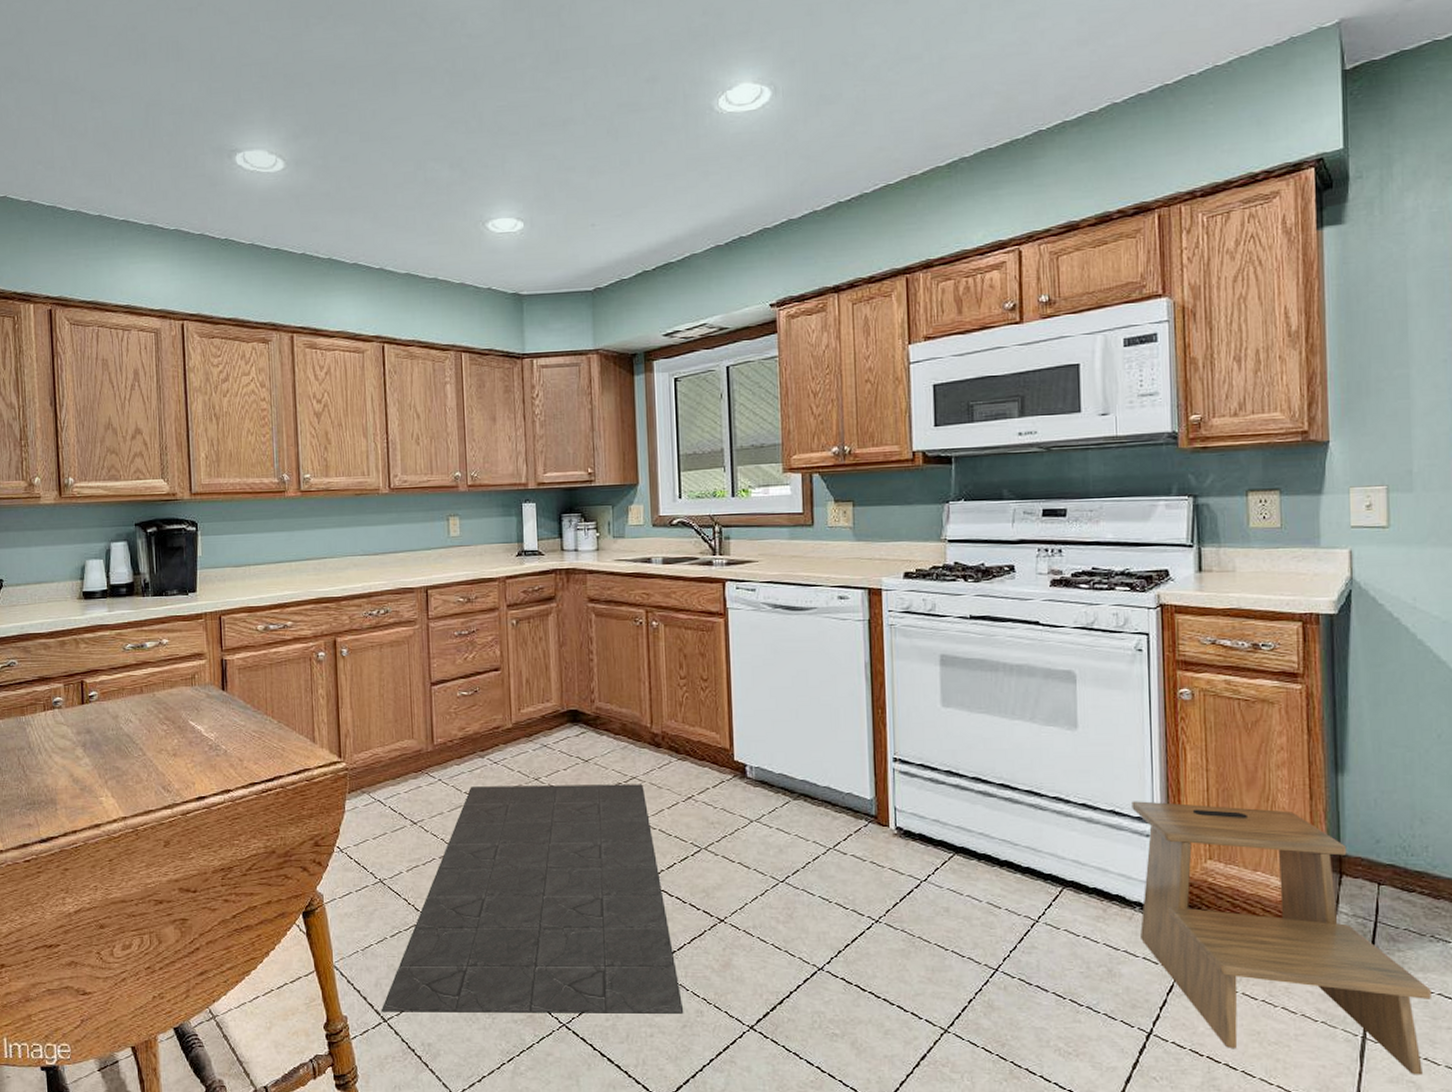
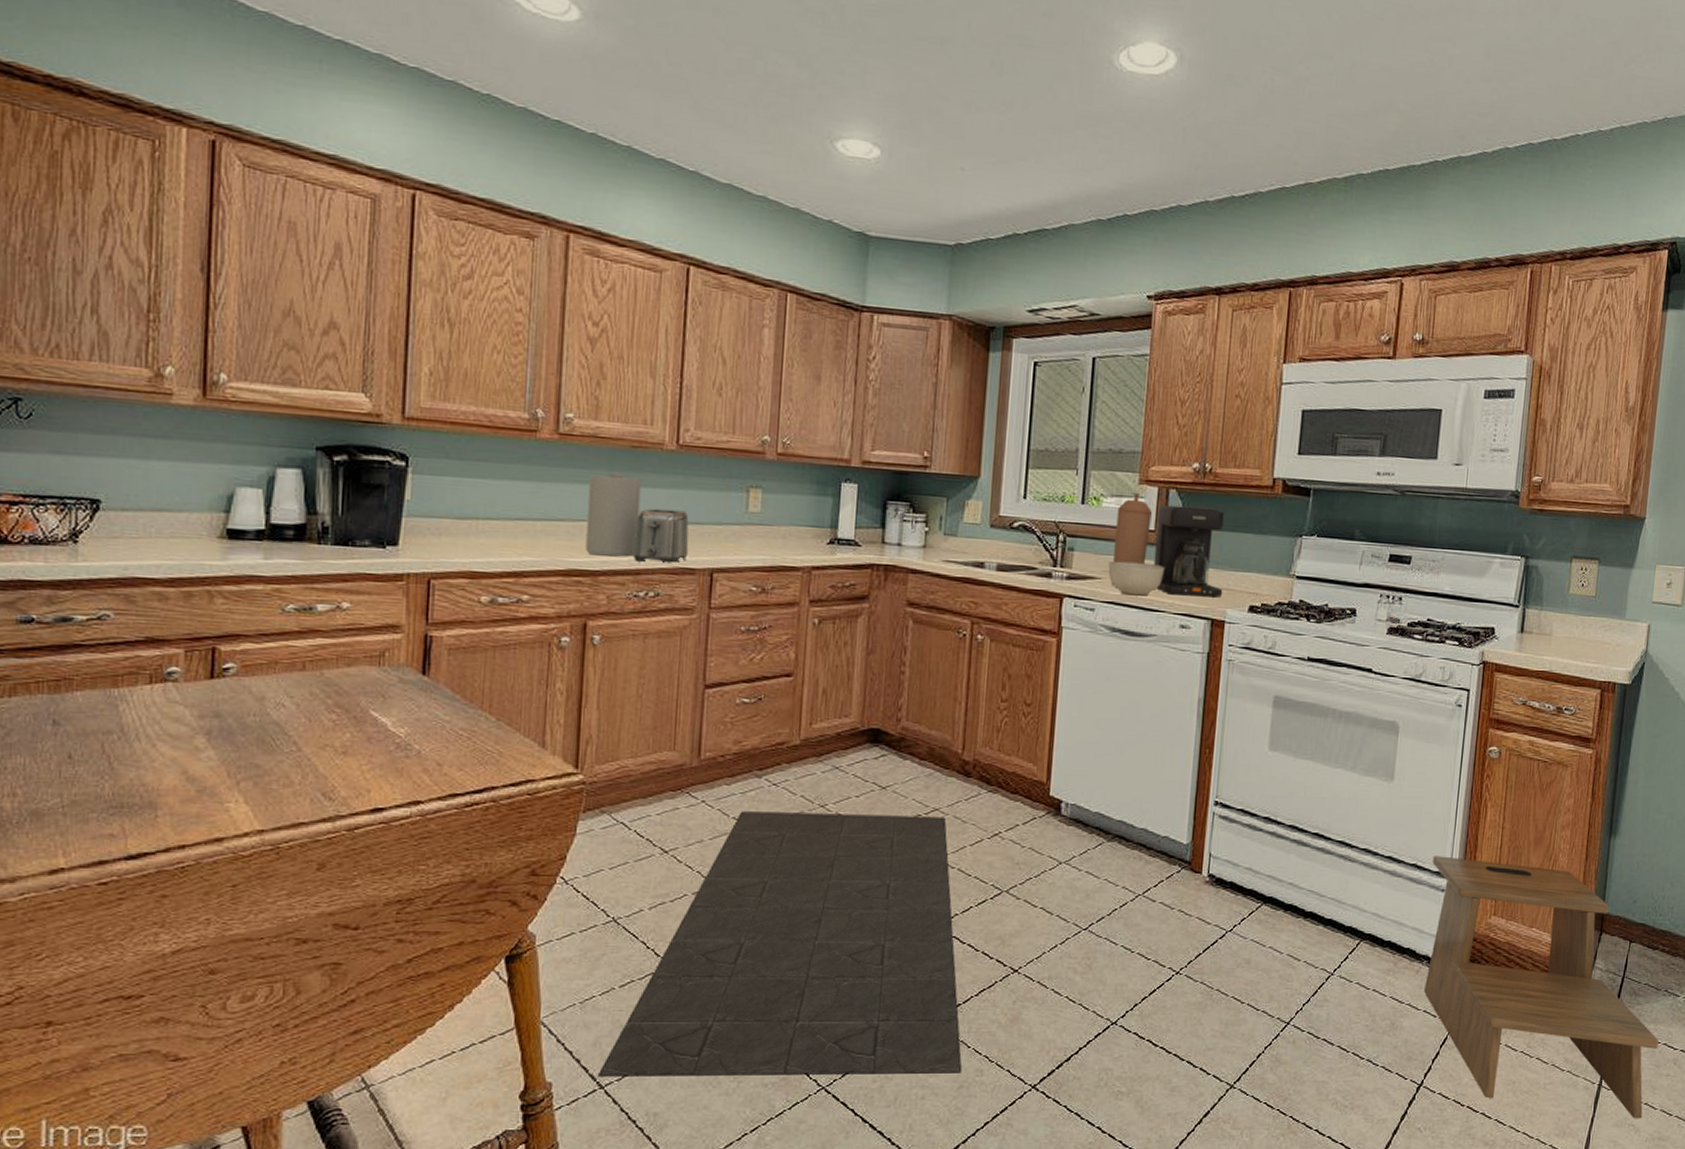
paper towel holder: none [326,517,367,585] -> present [585,472,642,557]
toaster: none [364,541,407,586] -> present [632,508,689,563]
bowl: none [763,543,817,574] -> present [1108,561,1165,596]
canister: none [766,481,799,567] -> present [1111,493,1152,587]
coffee maker: none [804,486,877,570] -> present [1153,504,1224,598]

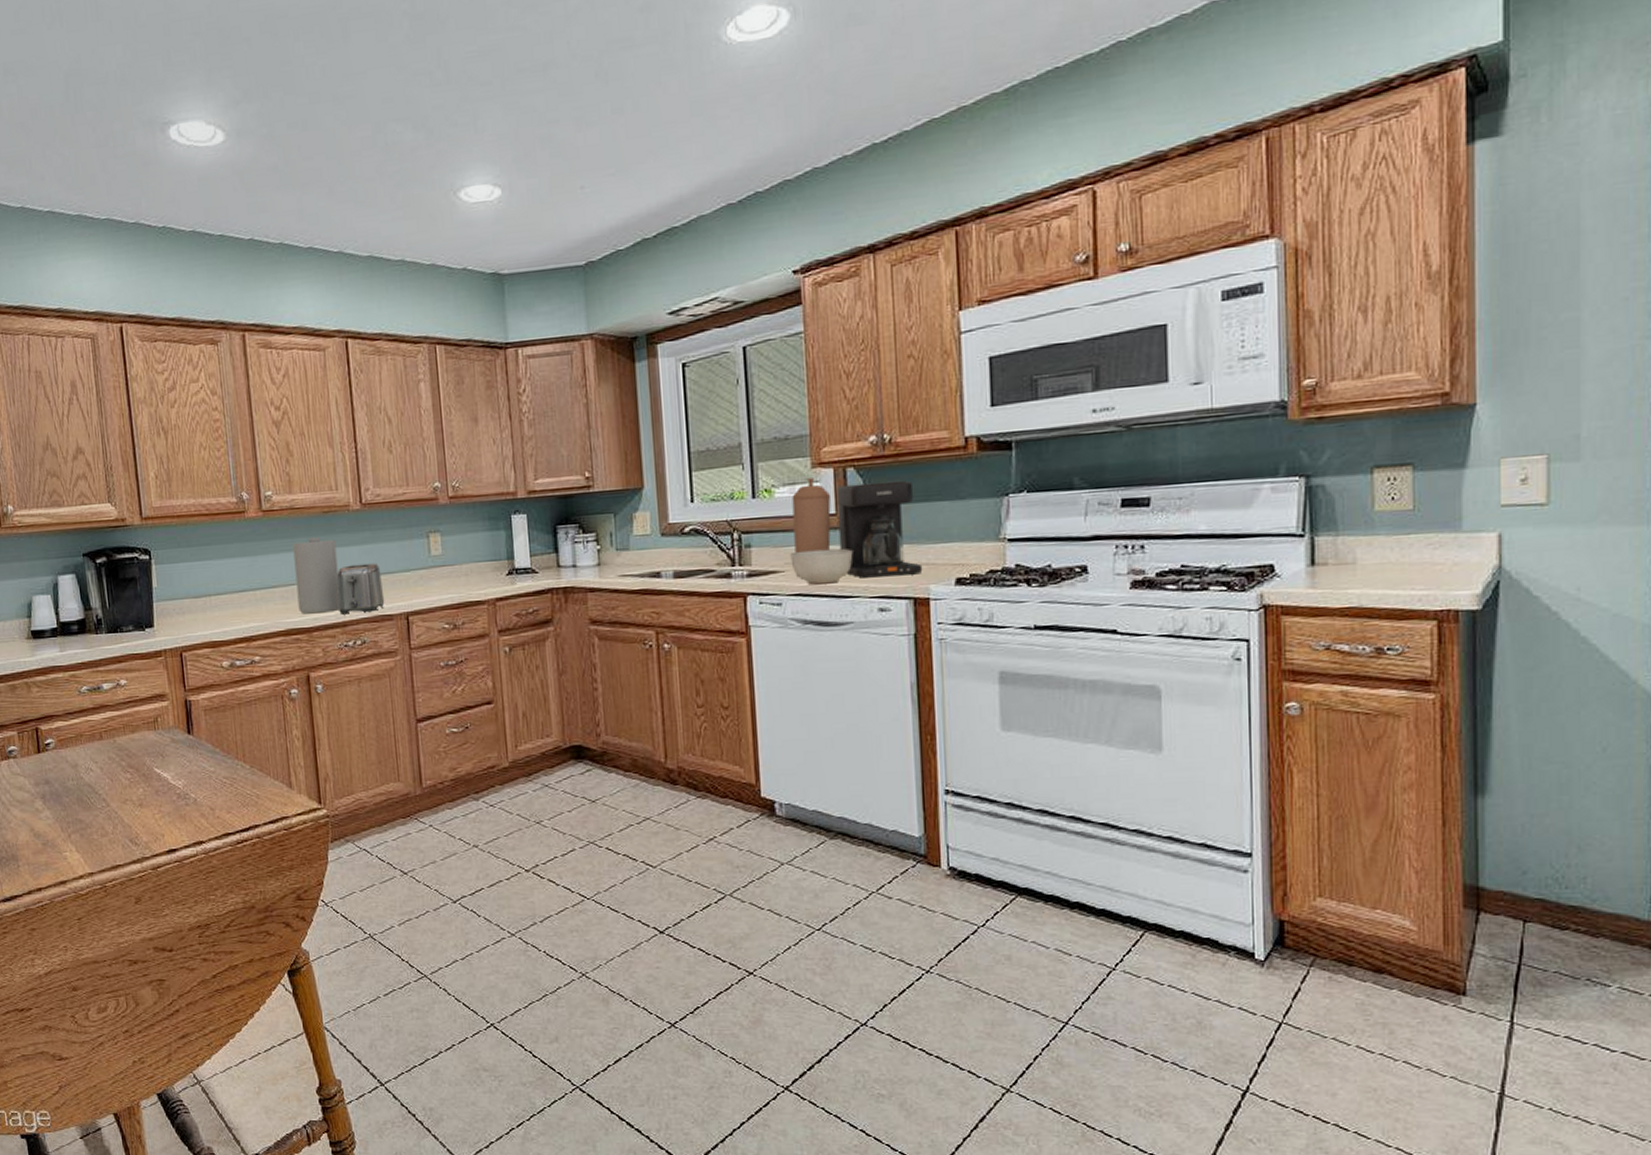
floor mat: present [598,811,962,1077] -> none [378,825,710,1075]
step stool: present [1424,856,1659,1119] -> none [1227,832,1585,1136]

